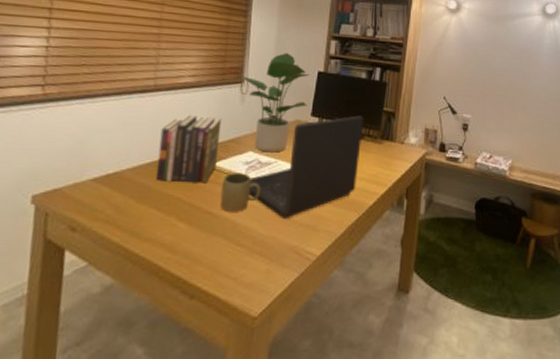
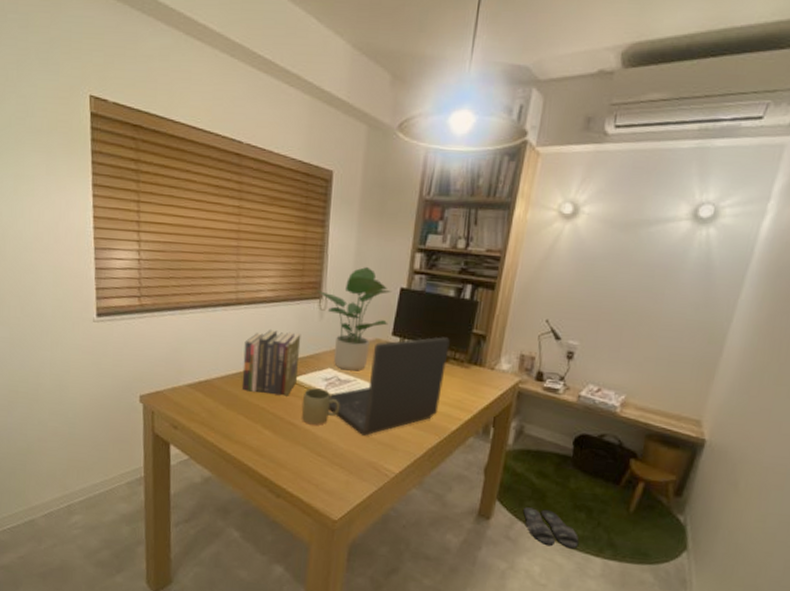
slippers: none [438,275,489,313] -> present [523,507,579,549]

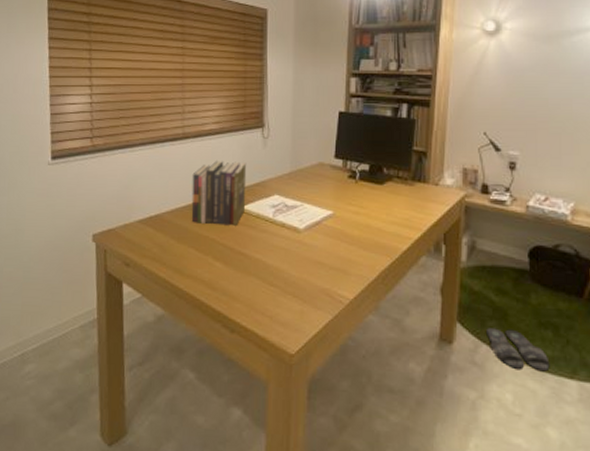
mug: present [301,388,340,425] -> none [251,216,289,254]
potted plant: present [316,266,391,371] -> none [258,93,330,196]
laptop: present [328,337,450,436] -> none [277,156,392,261]

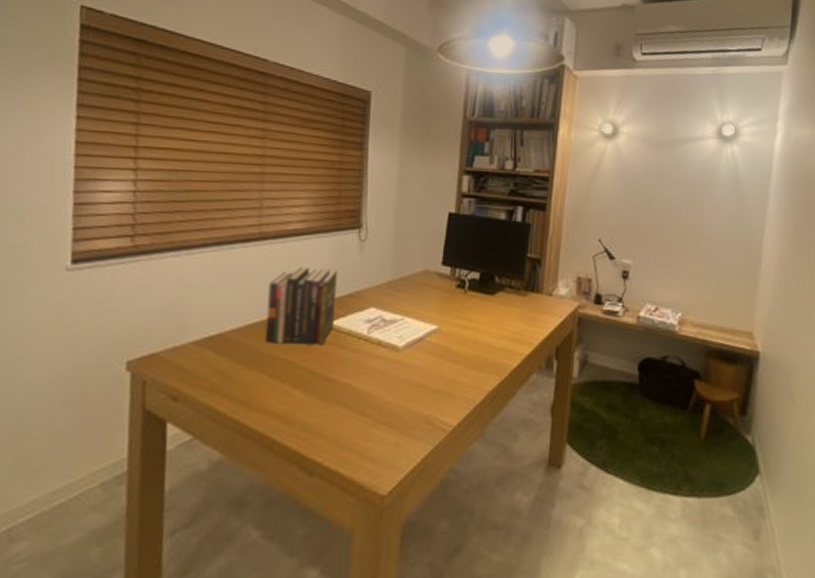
slippers: present [486,328,550,372] -> none [596,447,656,490]

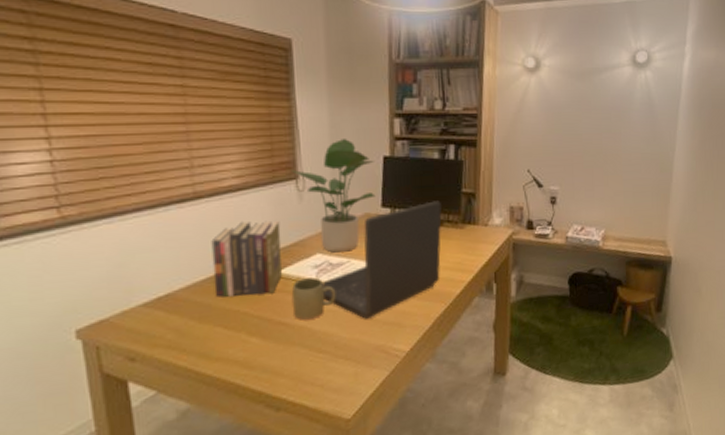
mug: none [339,332,386,377] -> present [291,277,336,320]
potted plant: none [355,190,439,309] -> present [290,137,376,253]
laptop: none [372,263,504,384] -> present [321,201,442,319]

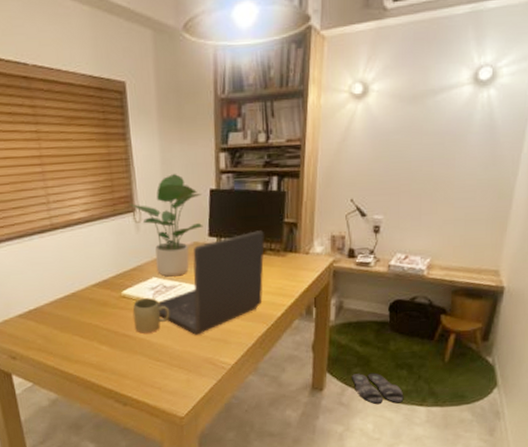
books: present [211,220,282,297] -> none [67,248,124,312]
slippers: none [535,351,587,386] -> present [352,372,404,404]

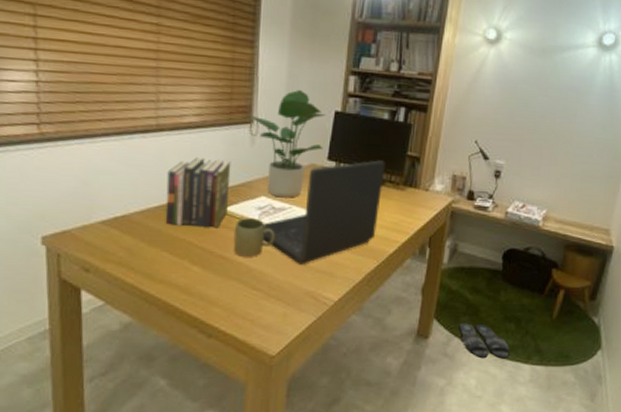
books: none [67,248,124,312] -> present [165,158,231,228]

